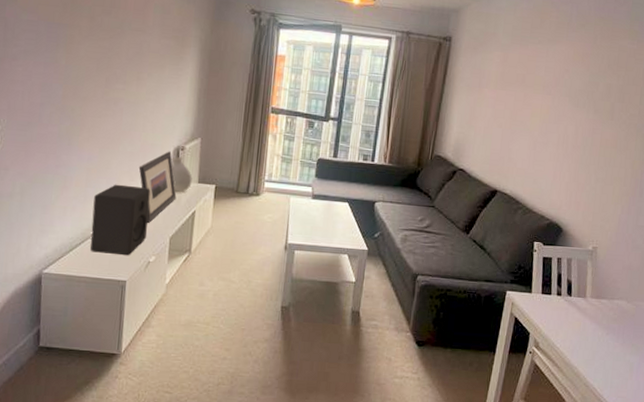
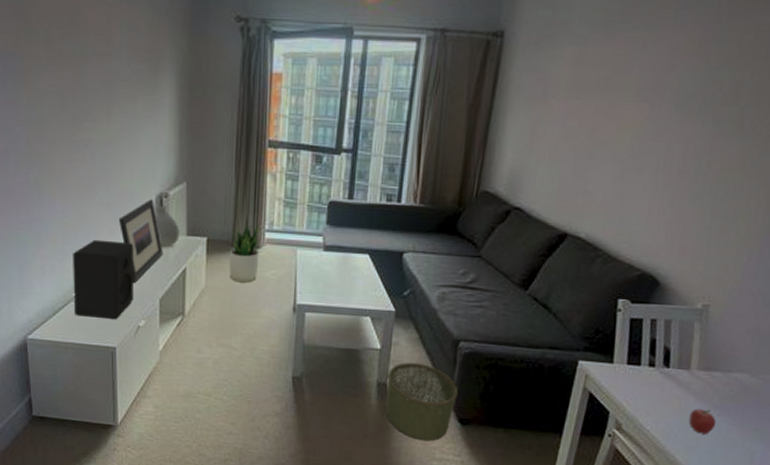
planter: none [232,174,260,225] -> present [229,223,260,283]
basket: none [358,293,417,362] -> present [386,362,459,442]
fruit: none [586,329,606,350] -> present [688,408,717,435]

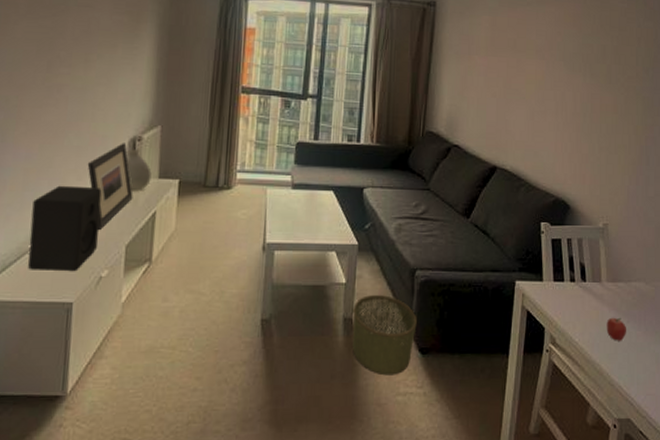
planter: present [229,223,260,283] -> none [200,164,232,224]

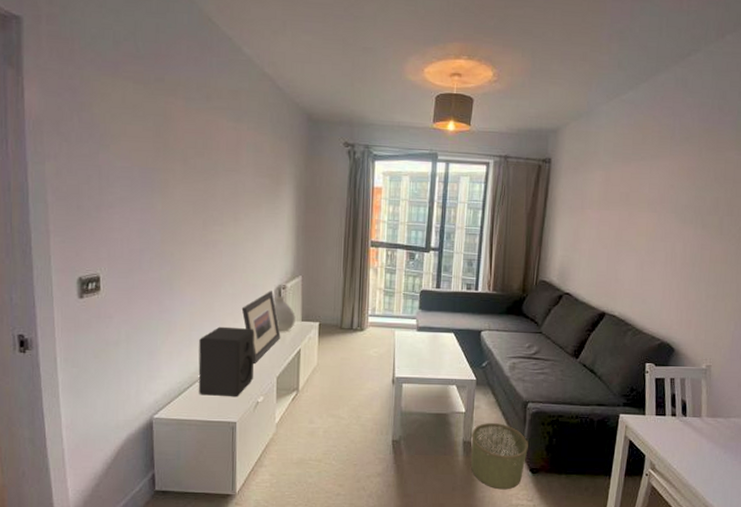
fruit: present [606,317,627,341] -> none [703,448,724,469]

